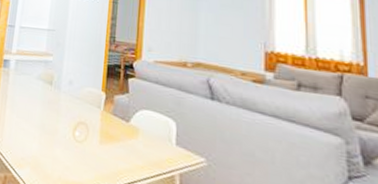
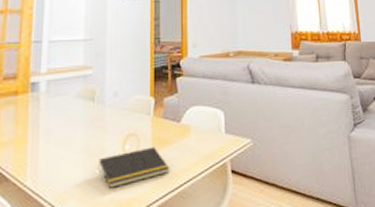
notepad: none [50,136,116,169] -> present [97,146,170,188]

